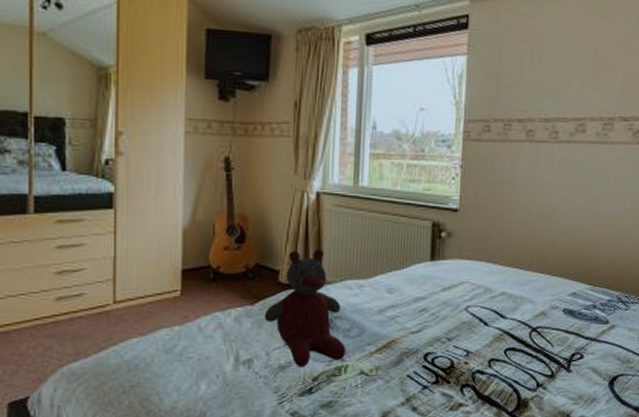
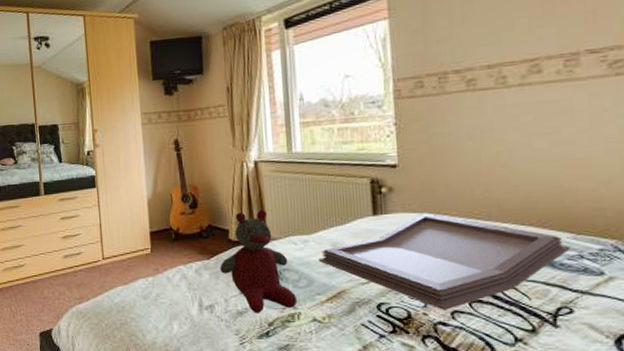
serving tray: none [372,260,588,359] -> present [318,212,570,310]

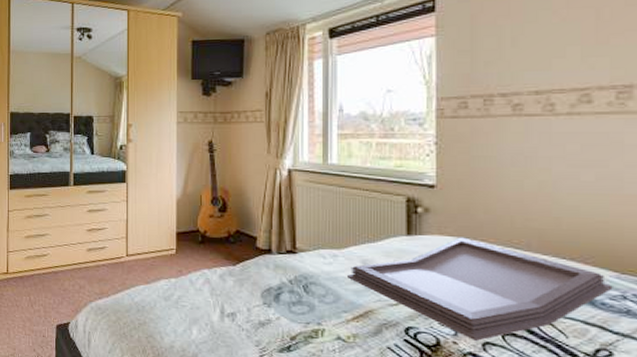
stuffed bear: present [220,209,298,313] -> none [245,219,323,326]

